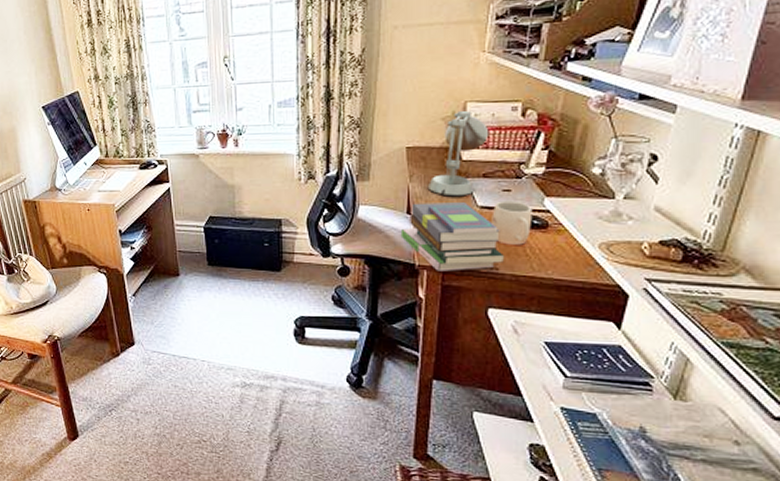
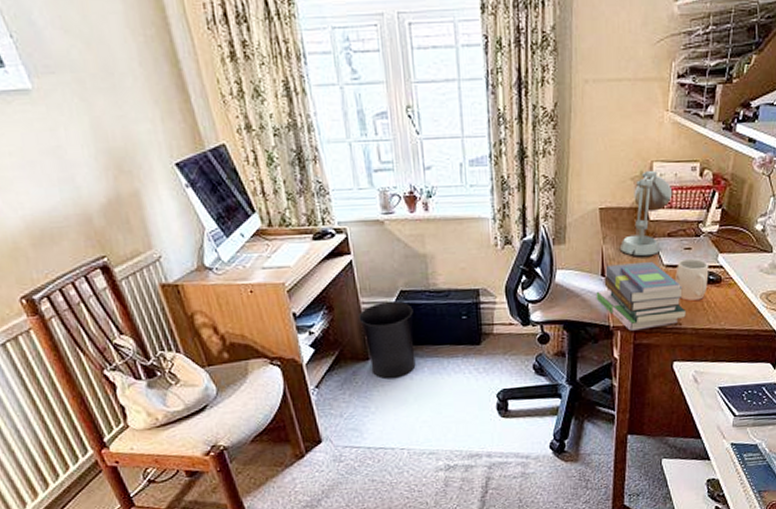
waste bin: none [172,226,220,295] -> present [358,301,416,379]

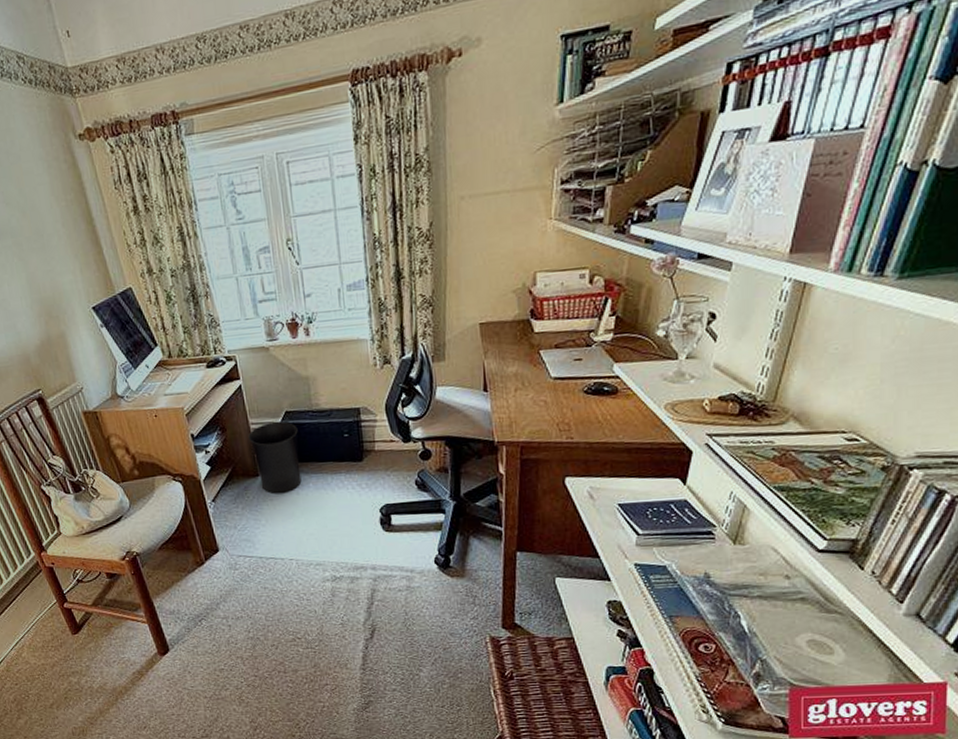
books: present [596,262,686,331] -> none [478,375,578,446]
desk lamp: present [619,170,673,257] -> none [502,281,559,371]
mug: present [674,258,709,301] -> none [563,369,603,414]

